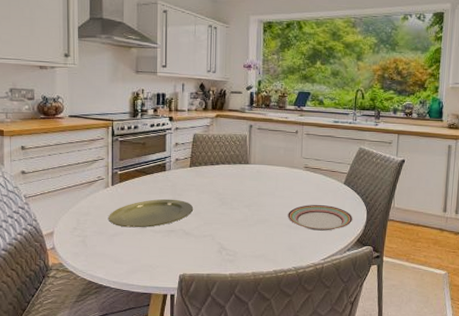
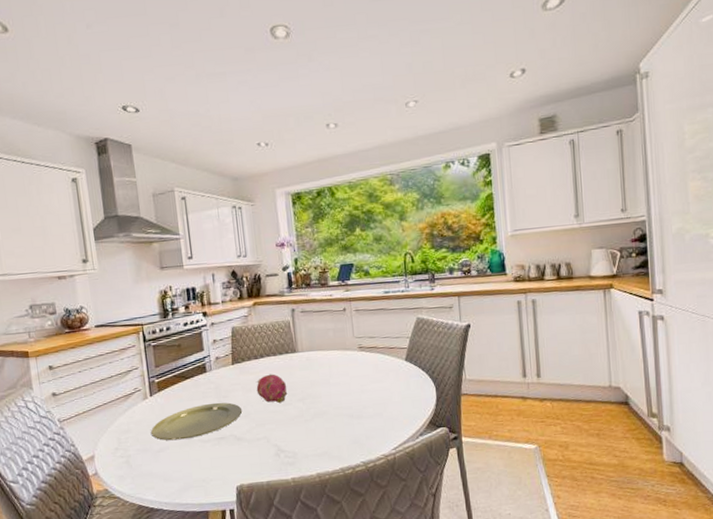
fruit: none [209,180,236,207] -> present [255,374,288,404]
plate: present [288,205,352,231] -> none [347,387,421,418]

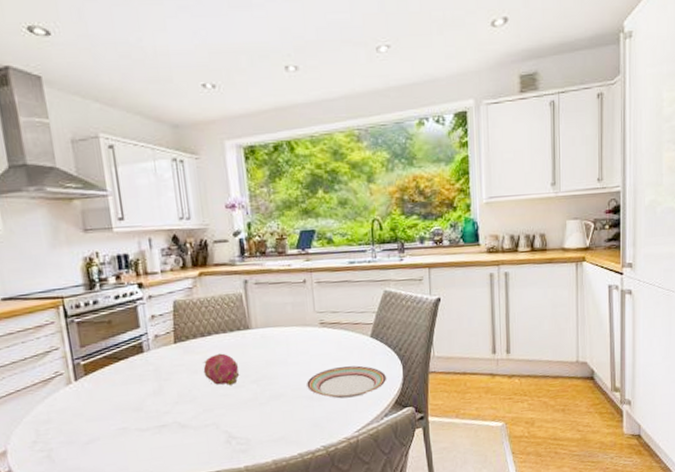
plate: present [151,402,243,441] -> none [77,386,187,431]
plate: none [347,387,421,418] -> present [307,365,386,399]

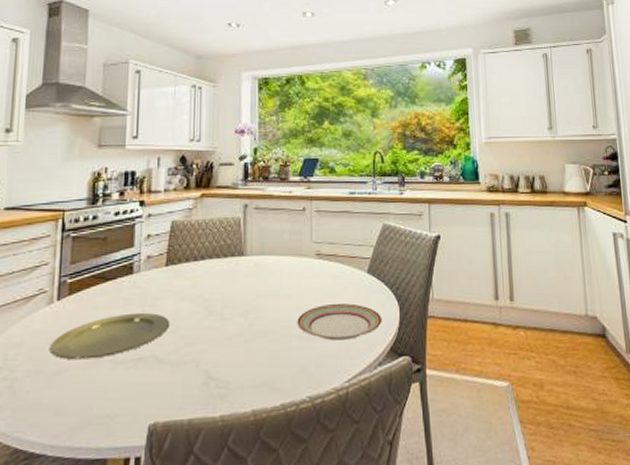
plate: none [77,386,187,431] -> present [50,312,170,360]
fruit: present [202,353,240,386] -> none [191,280,228,318]

